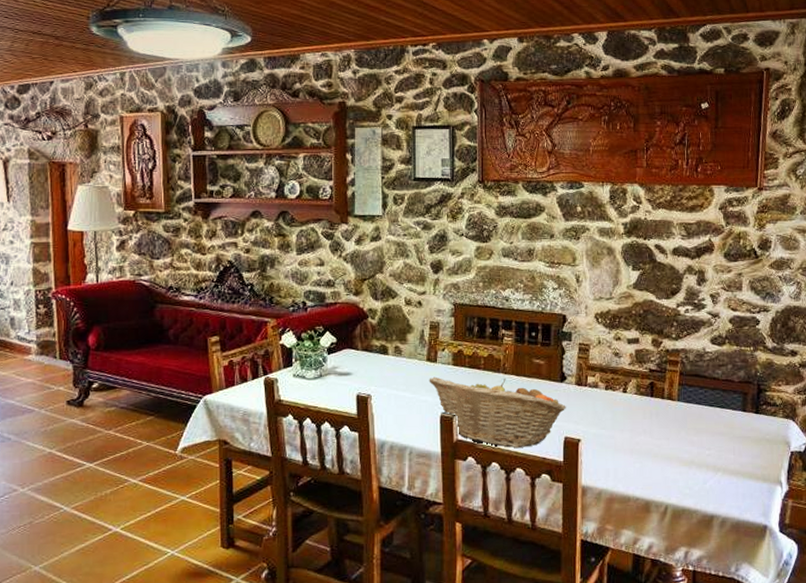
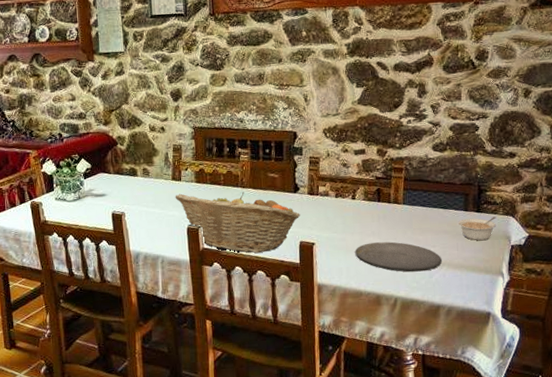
plate: none [624,442,717,477] -> present [355,242,442,272]
legume: none [736,419,776,444] -> present [458,217,497,240]

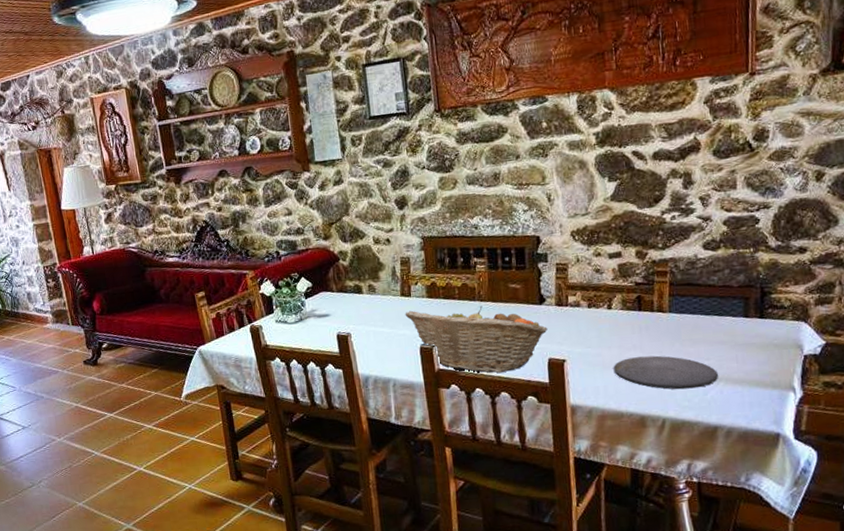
legume: present [458,217,497,240] -> none [737,322,785,351]

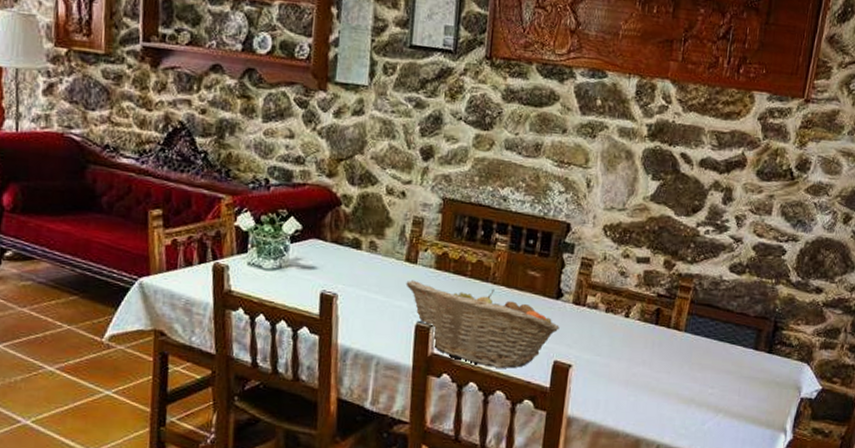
plate: present [613,355,718,390] -> none [618,373,719,417]

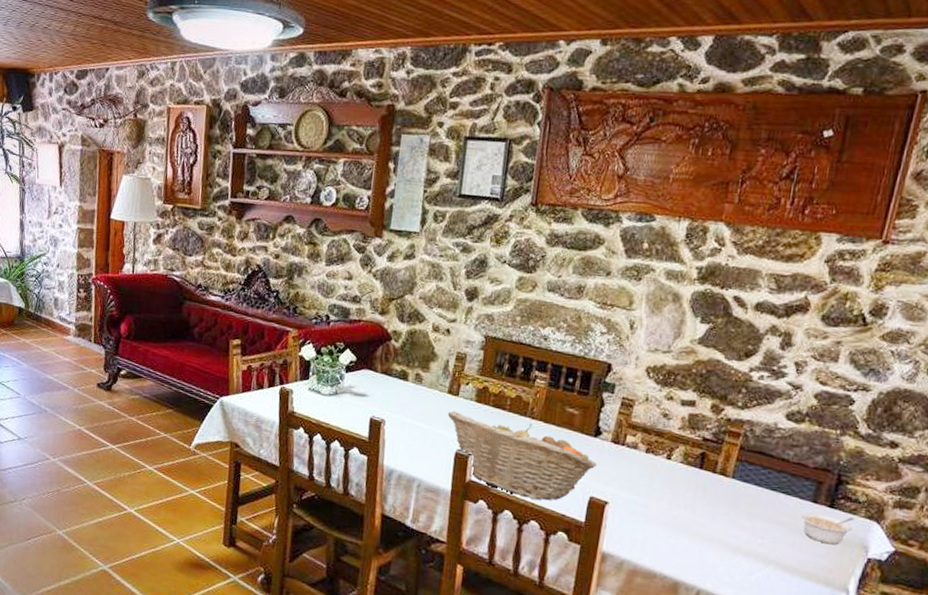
legume: none [745,359,789,387] -> present [801,512,855,544]

